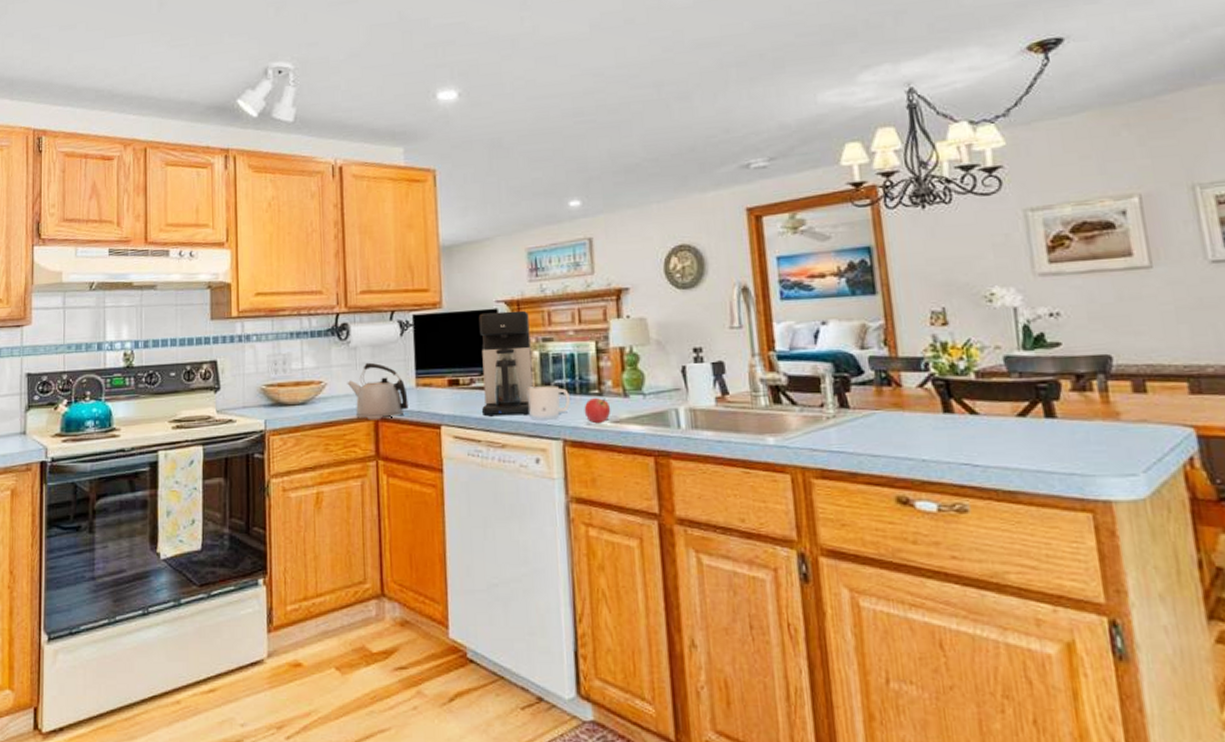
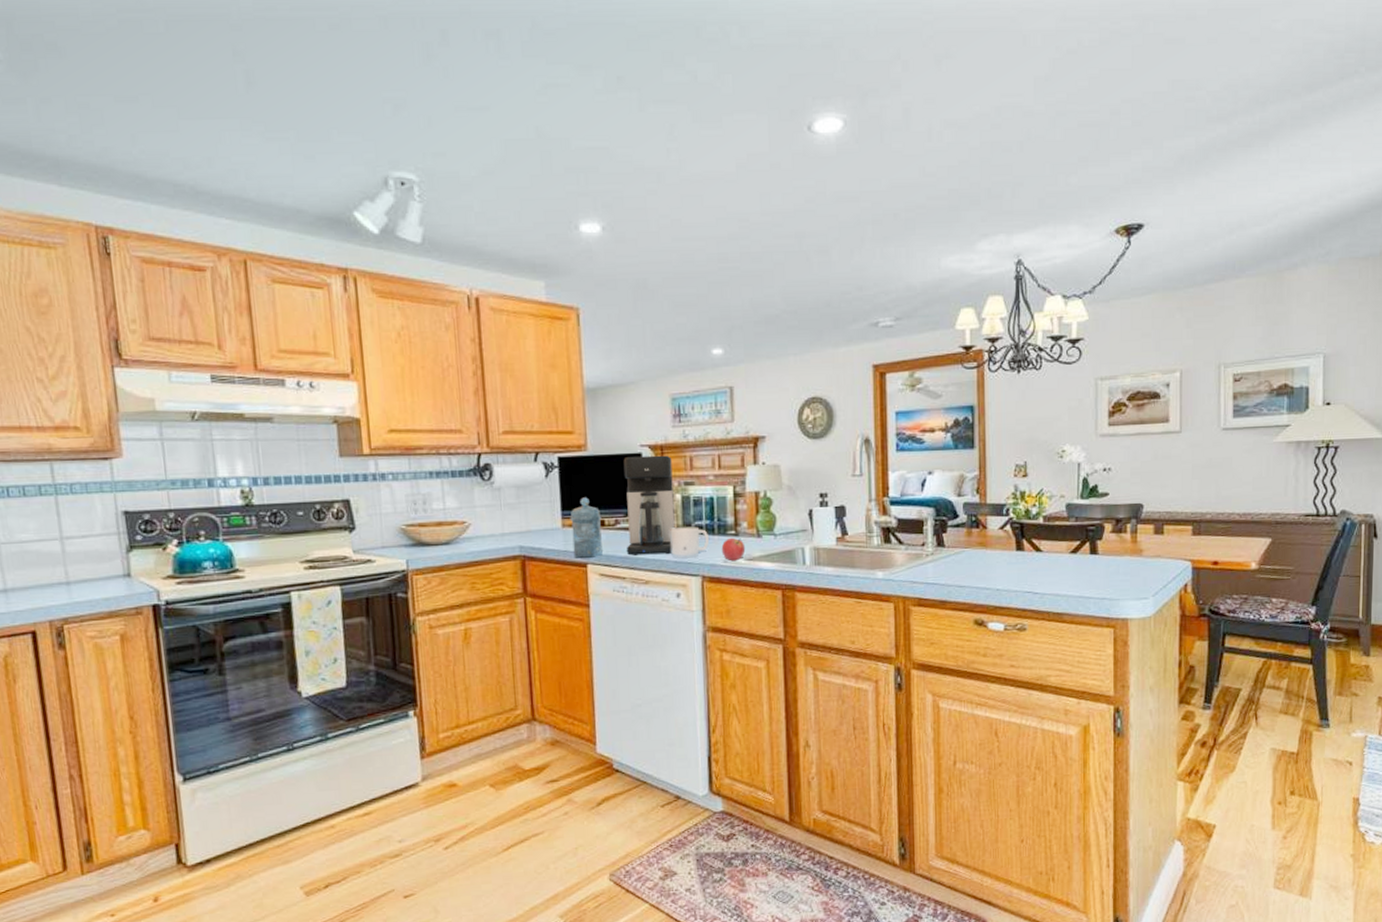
kettle: present [347,362,409,421] -> none [492,503,555,560]
canister: none [424,355,457,419] -> present [570,497,603,558]

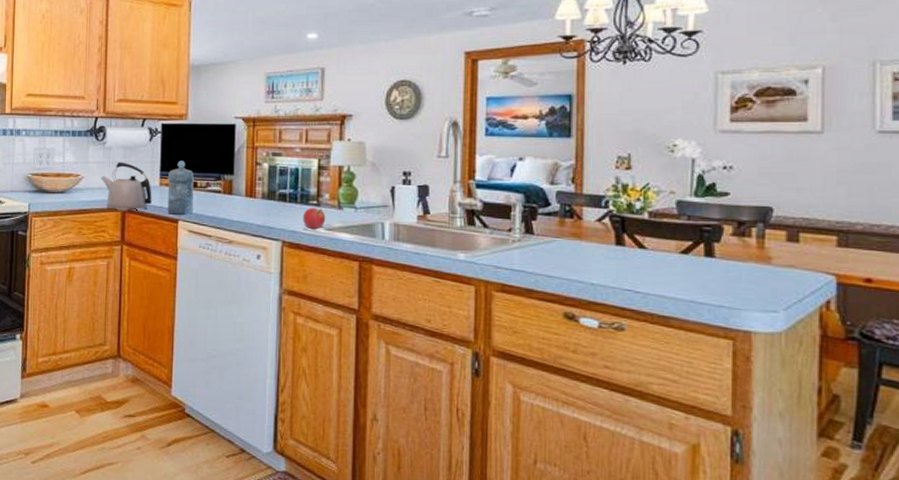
kettle: none [492,503,555,560] -> present [101,162,152,211]
coffee maker: present [623,455,675,557] -> none [215,127,262,219]
mug: present [668,527,709,559] -> none [254,194,291,223]

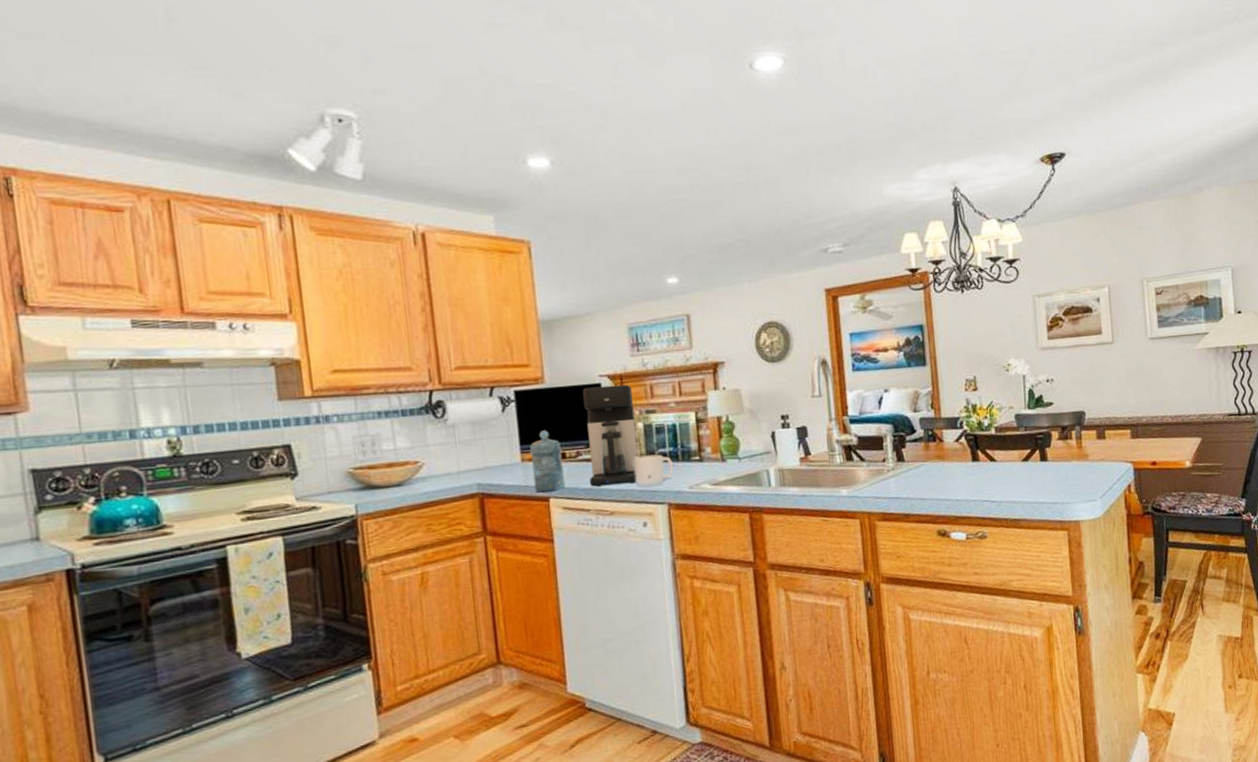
kettle: present [101,162,152,211] -> none [447,439,515,498]
coffee maker: none [215,127,262,219] -> present [582,384,639,488]
mug: none [254,194,291,223] -> present [632,454,674,488]
fruit: present [302,208,326,230] -> none [686,463,711,487]

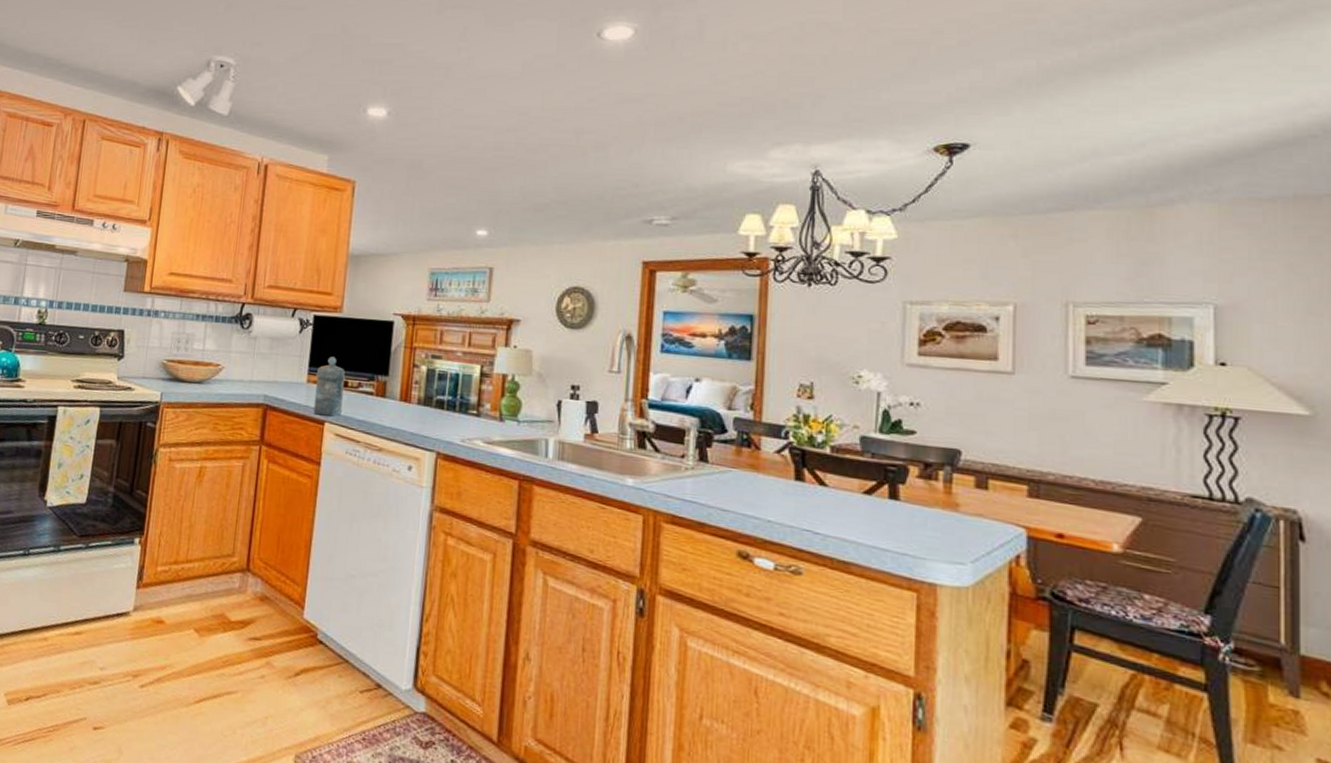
coffee maker: present [582,384,639,488] -> none [365,323,423,426]
mug: present [632,454,674,488] -> none [408,398,449,433]

